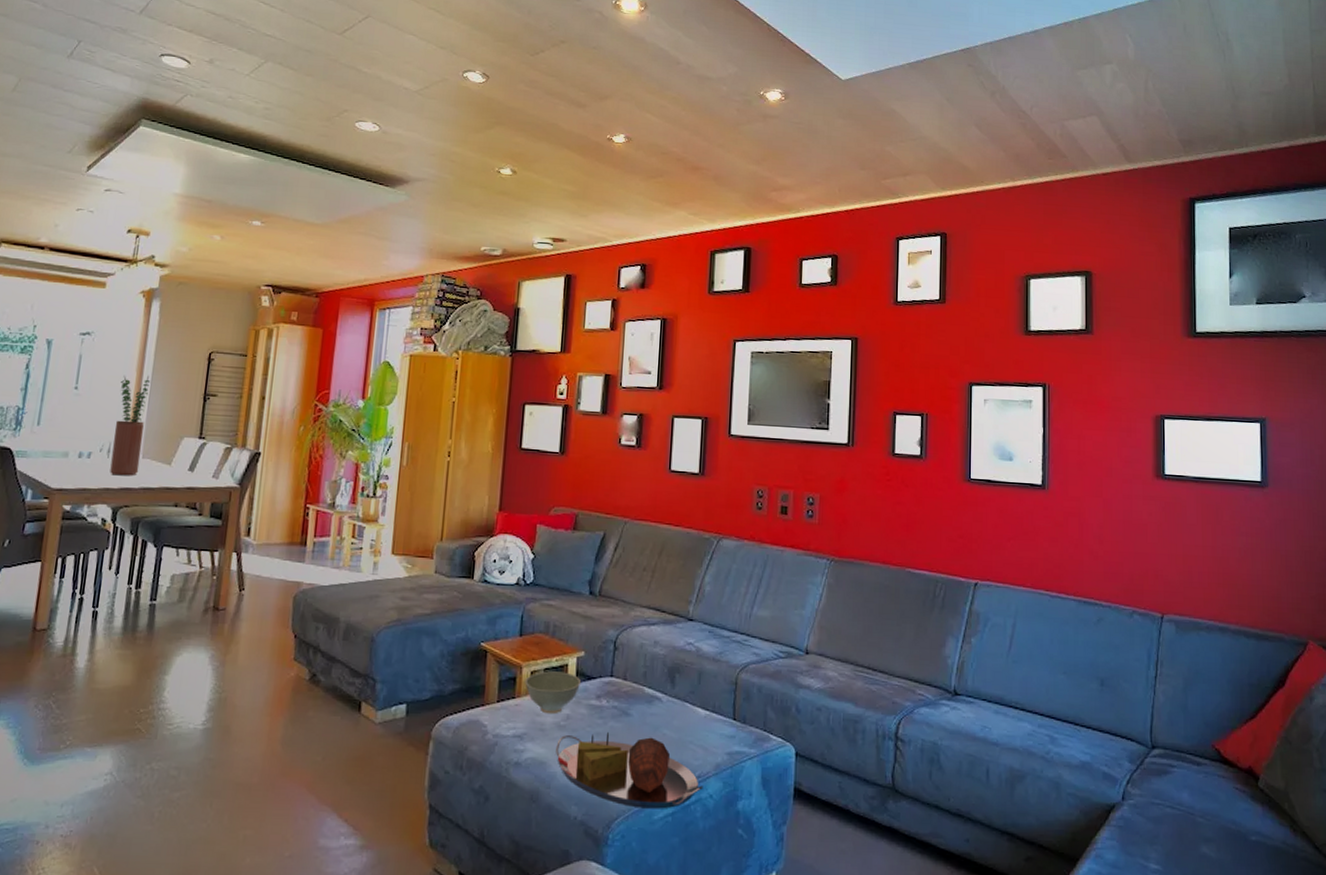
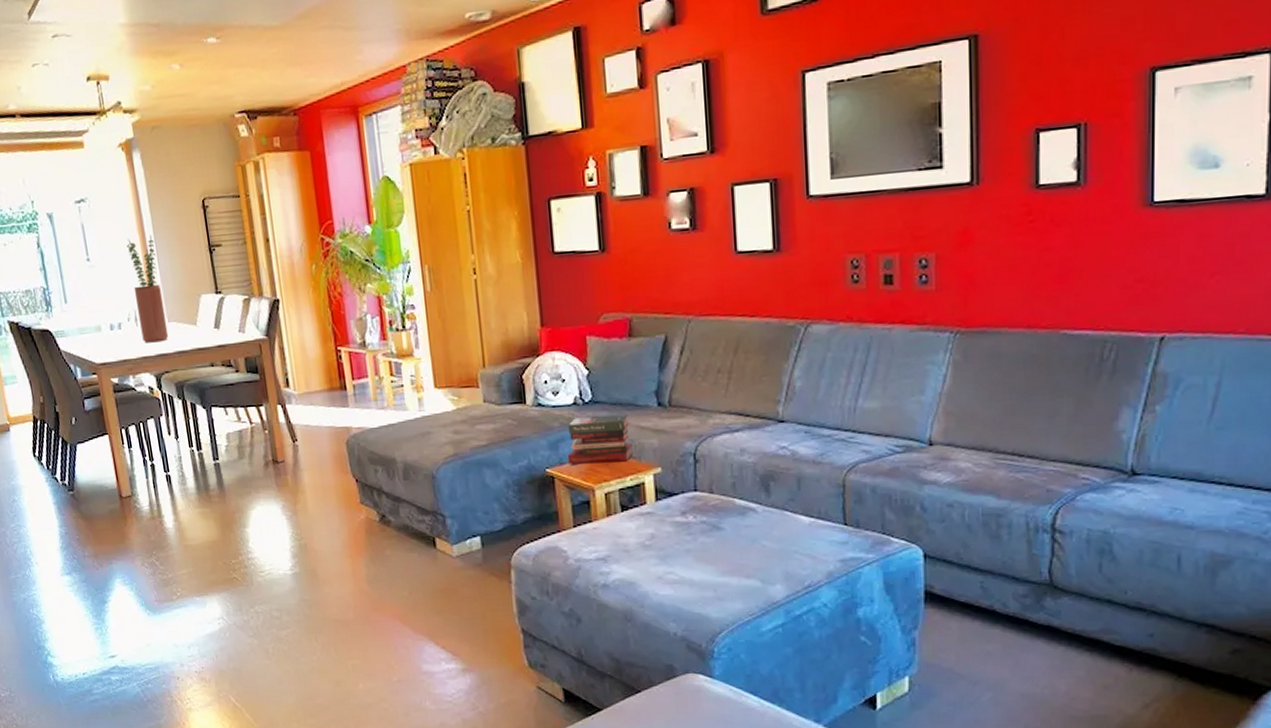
books: none [502,597,563,644] -> present [567,415,633,465]
bowl: present [525,671,582,715] -> none [600,490,663,535]
serving tray: present [556,731,703,809] -> none [644,547,815,621]

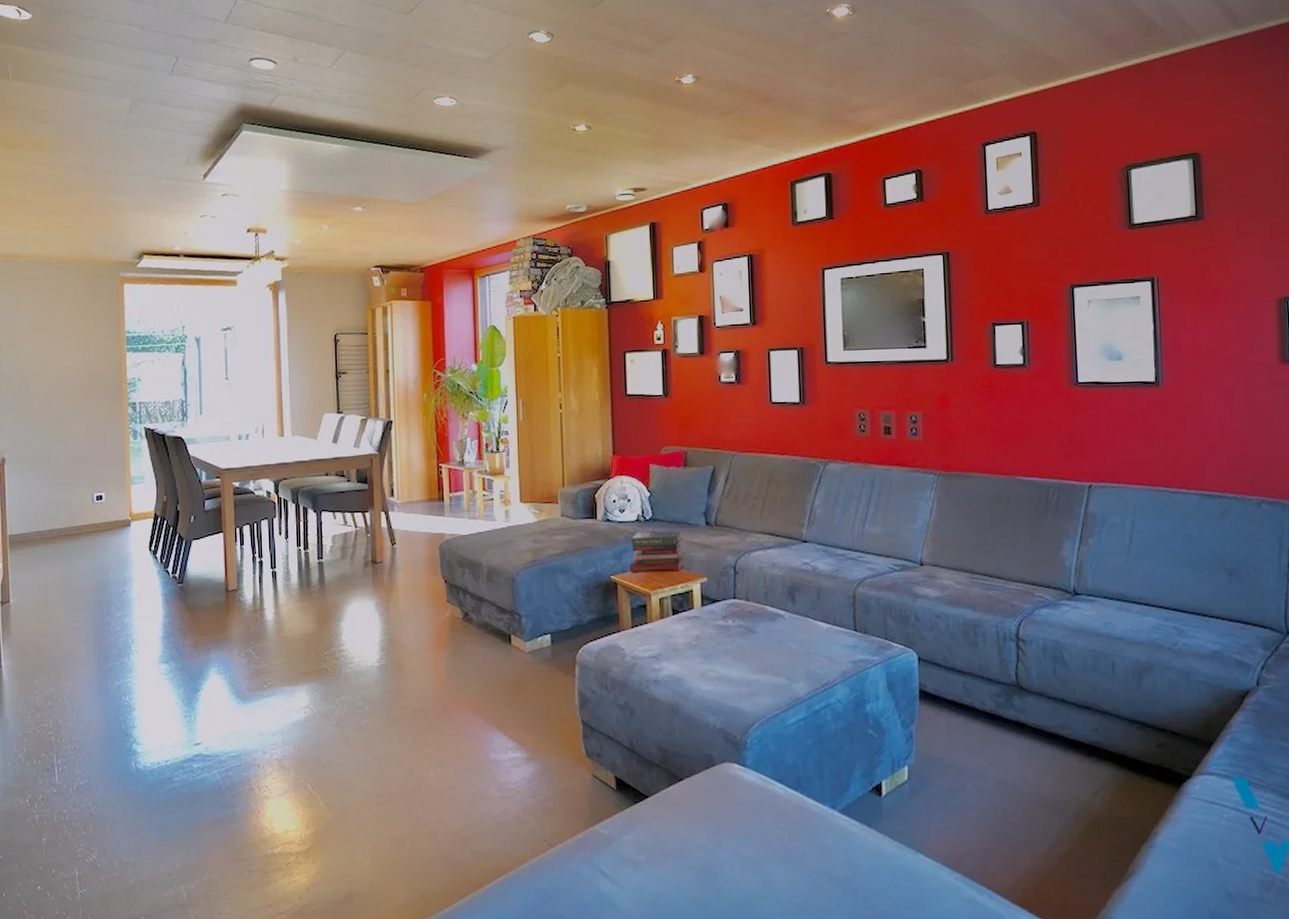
vase: present [127,234,169,343] -> none [263,360,291,453]

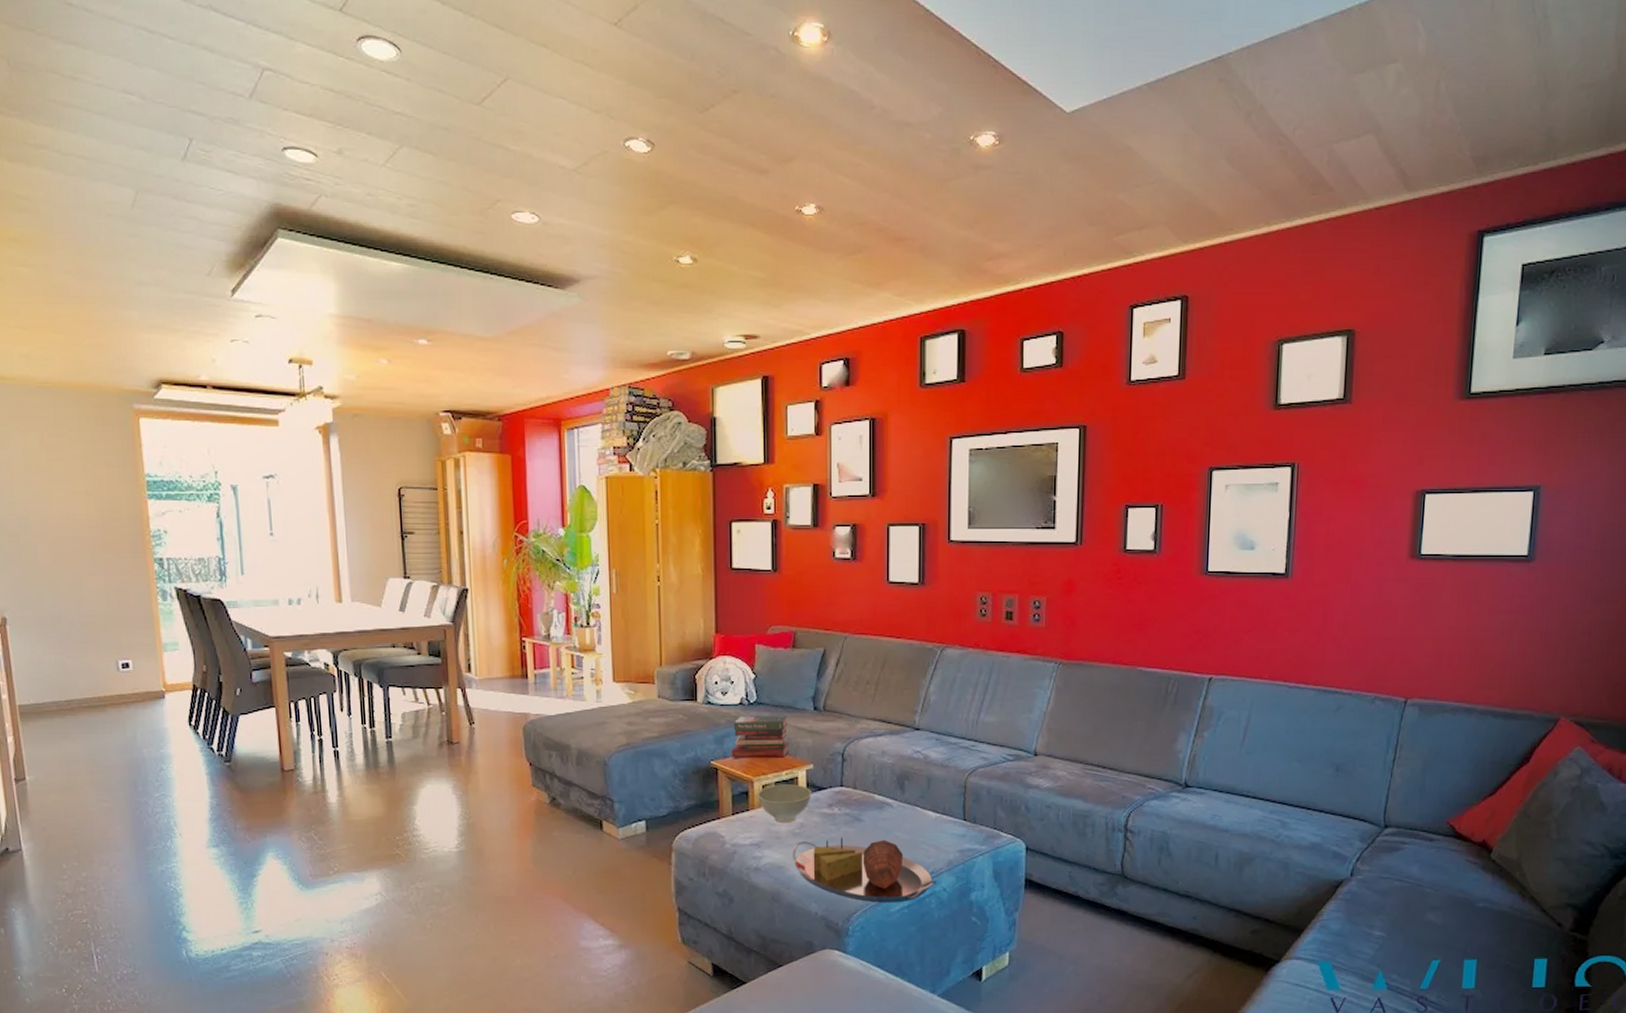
bowl: none [655,597,707,636] -> present [757,784,813,824]
serving tray: none [690,648,832,715] -> present [793,836,937,903]

